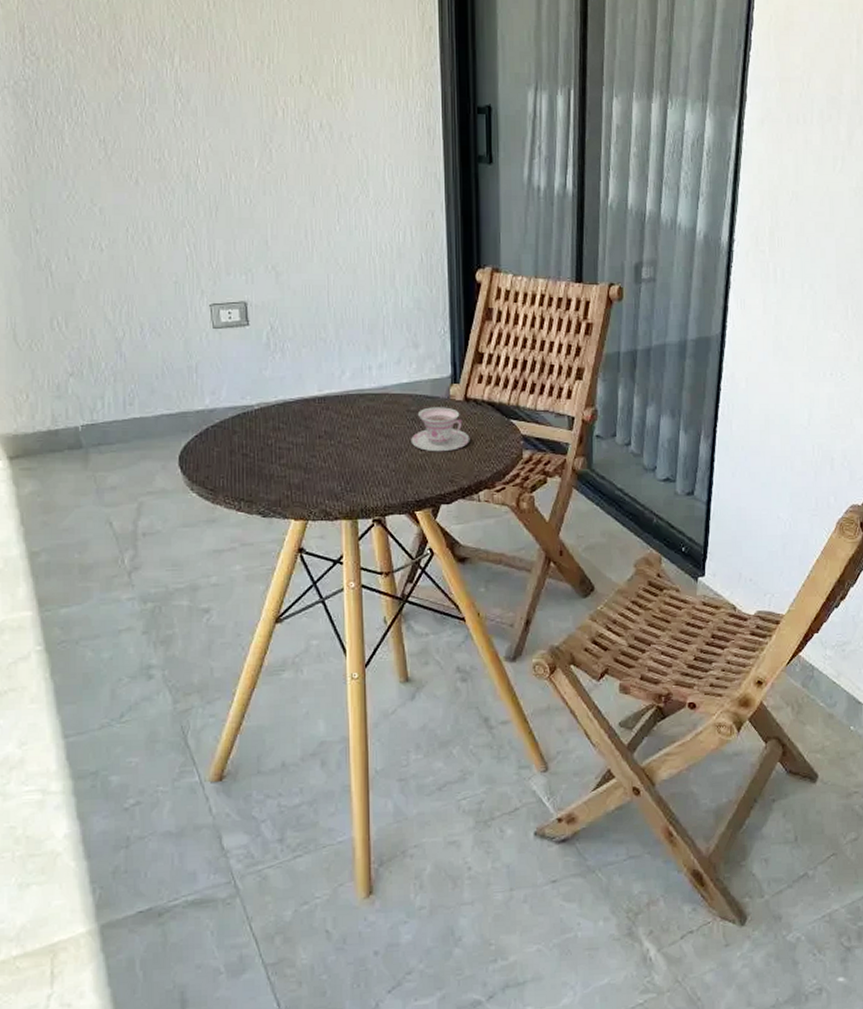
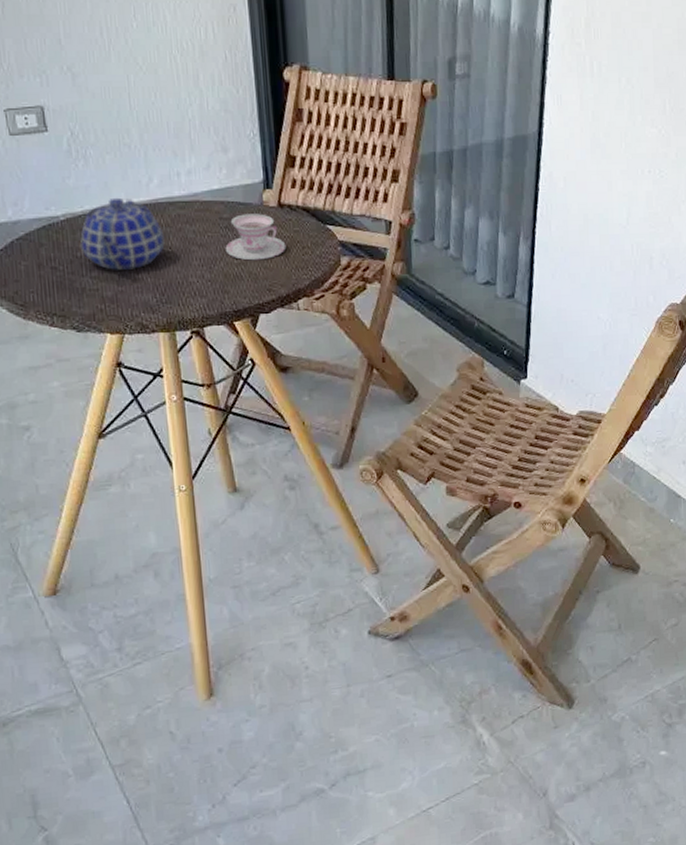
teapot: none [272,389,353,458] -> present [80,197,165,270]

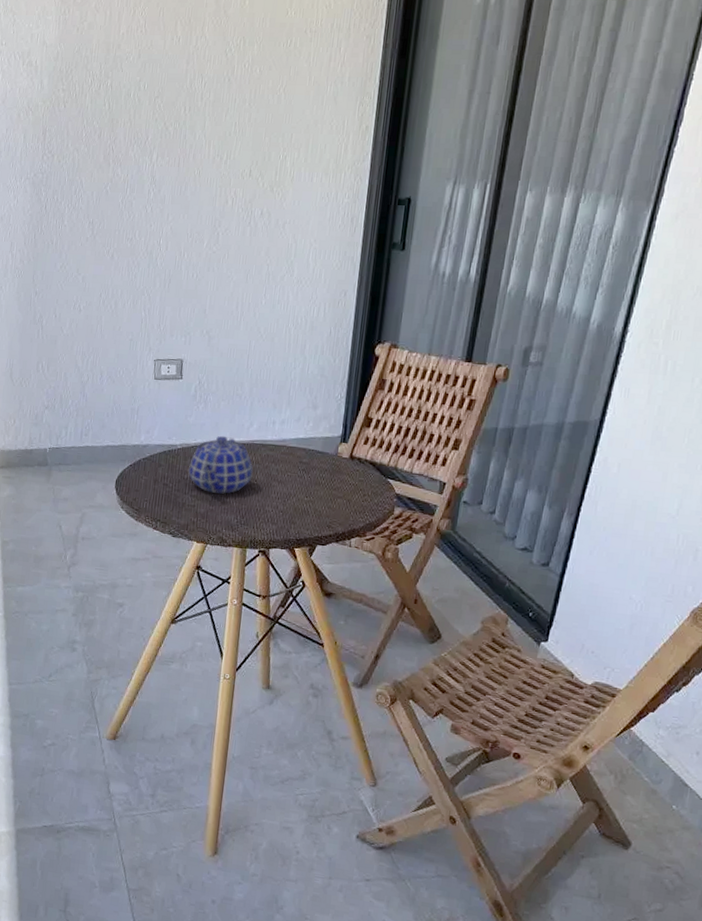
teacup: present [225,214,286,261] -> none [299,461,350,501]

